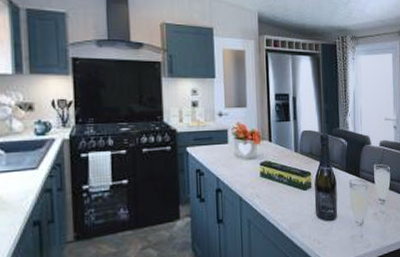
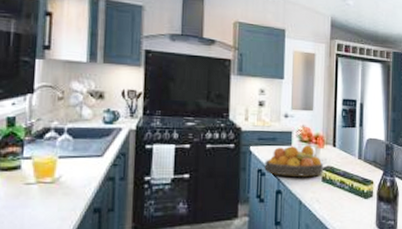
fruit bowl: none [202,142,261,174] -> present [264,145,323,177]

